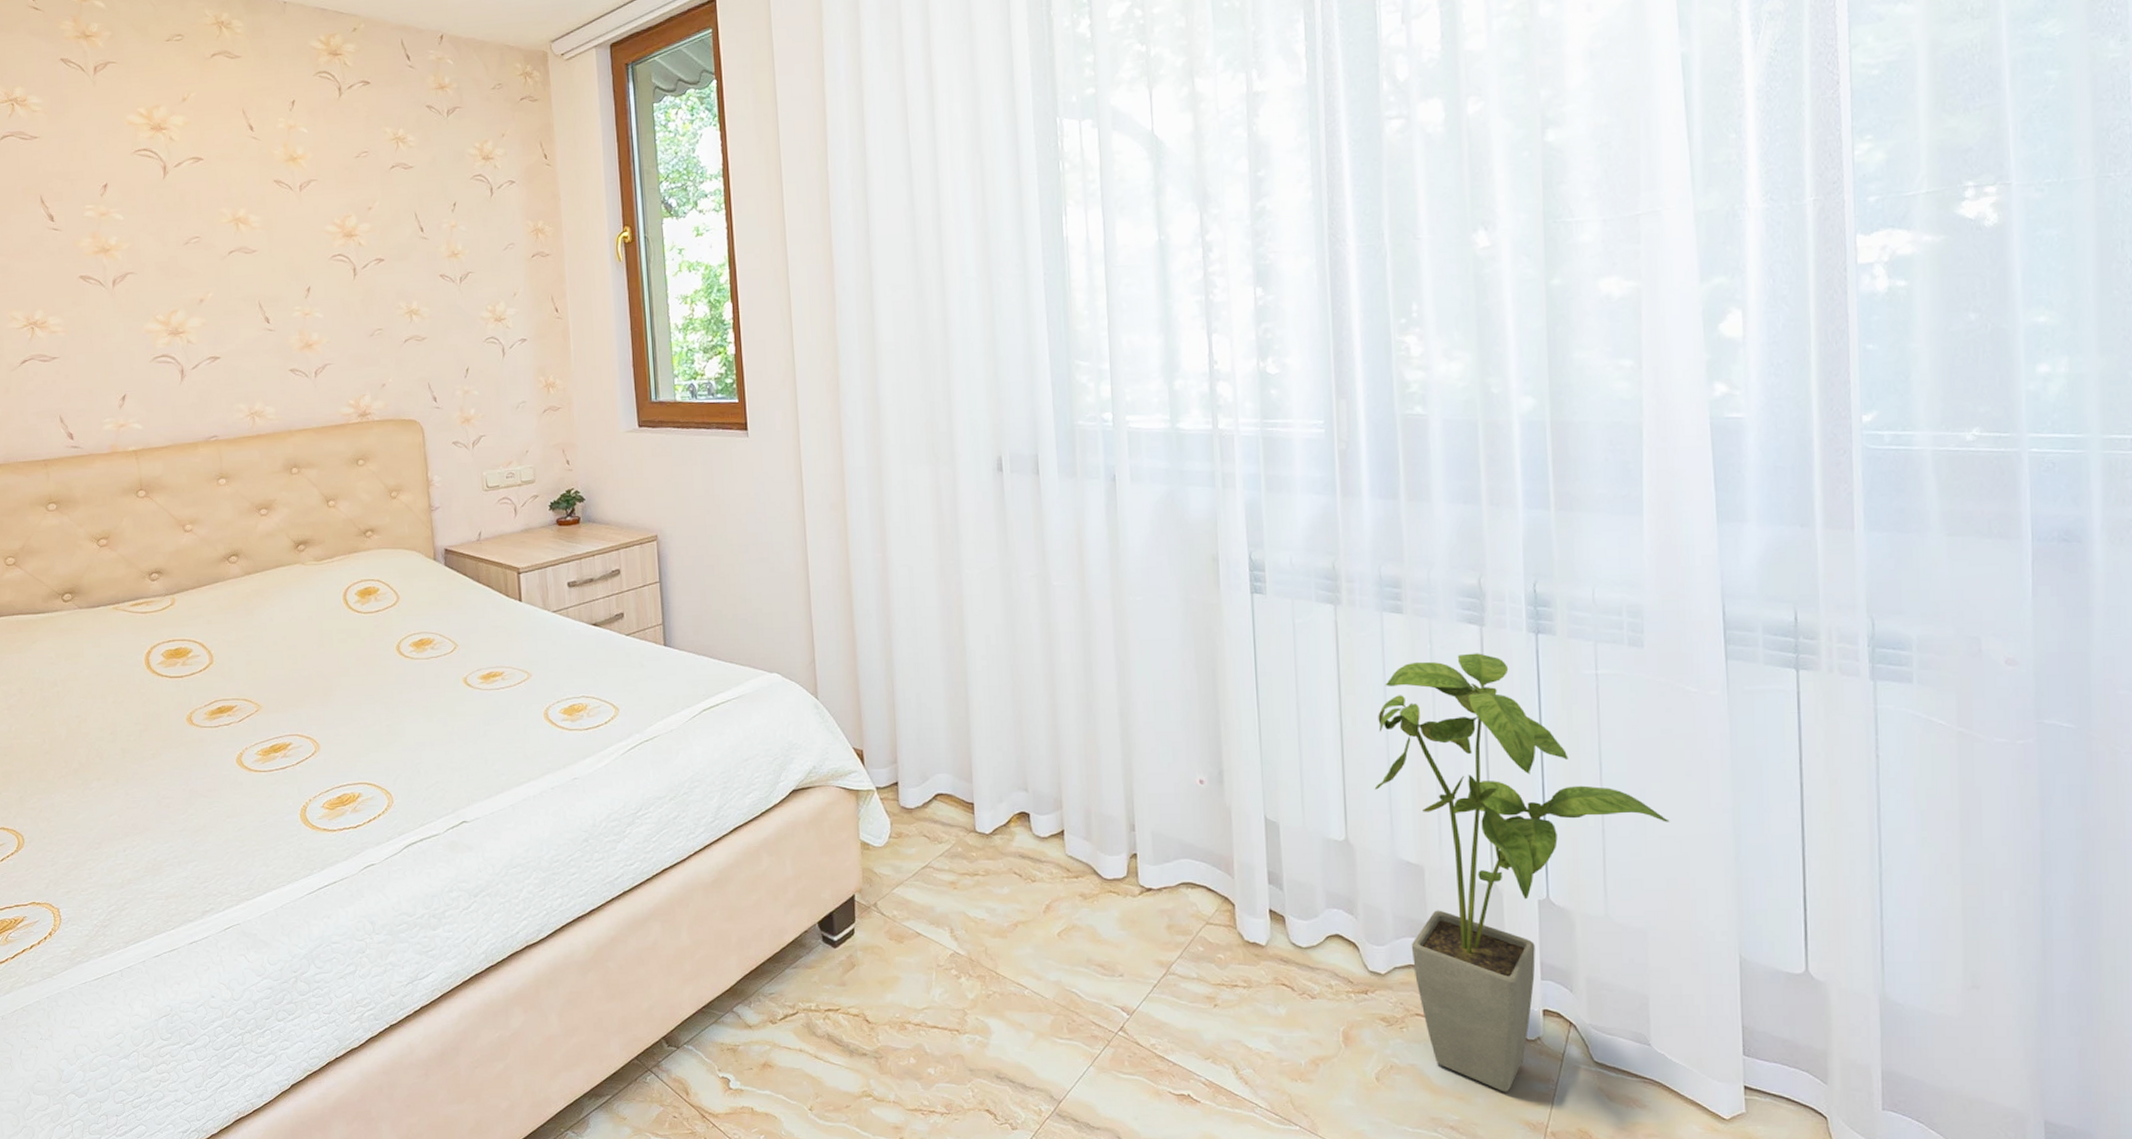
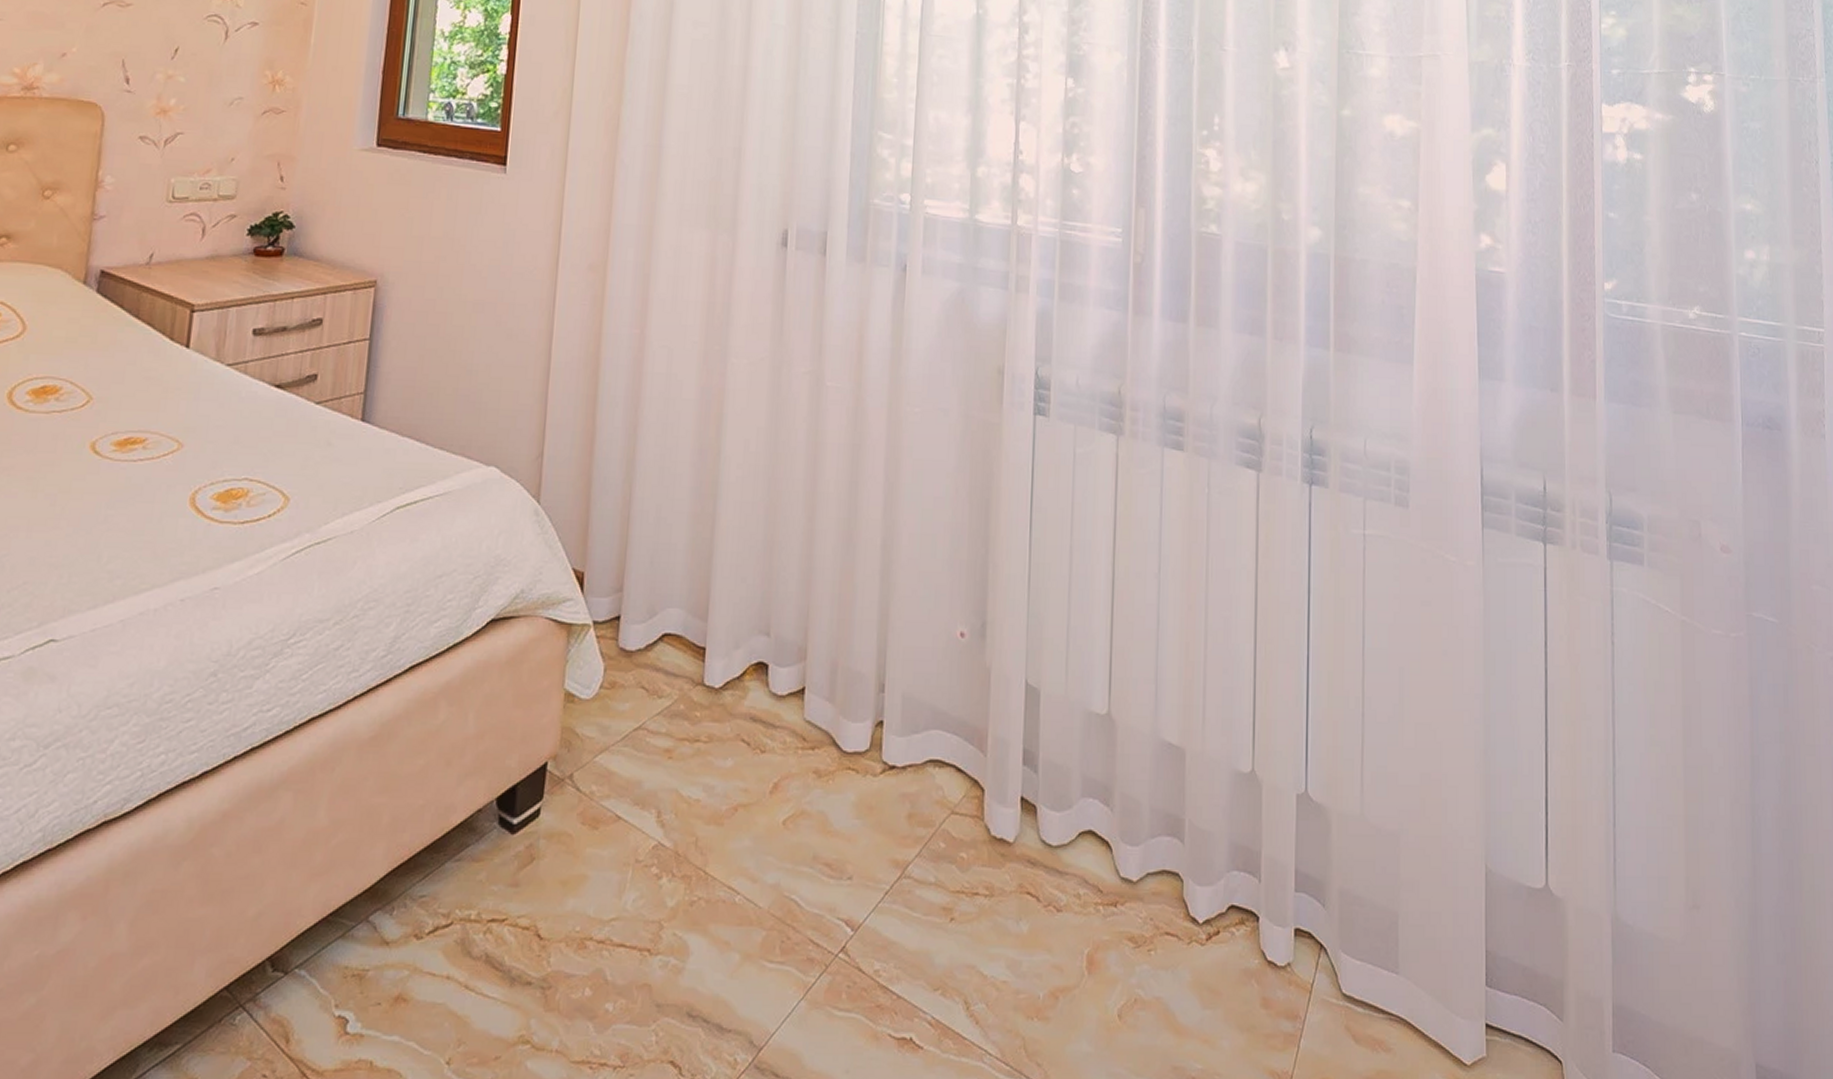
house plant: present [1374,653,1670,1092] -> none [1141,501,1426,1033]

